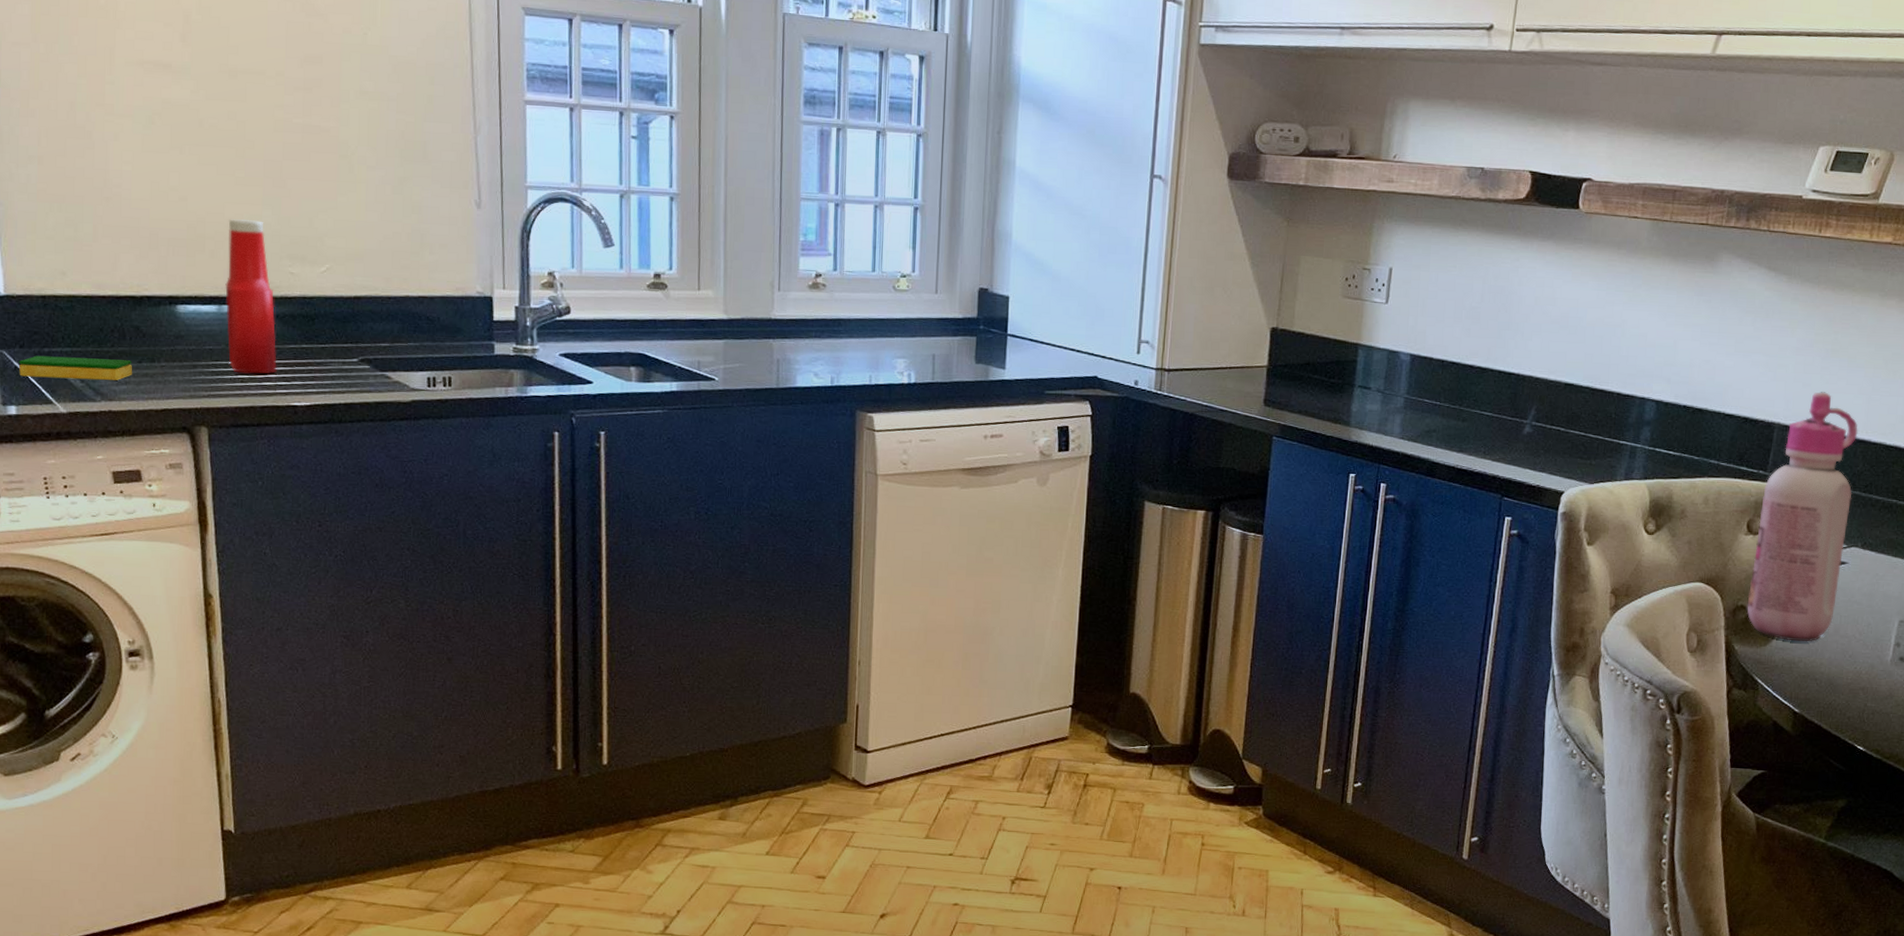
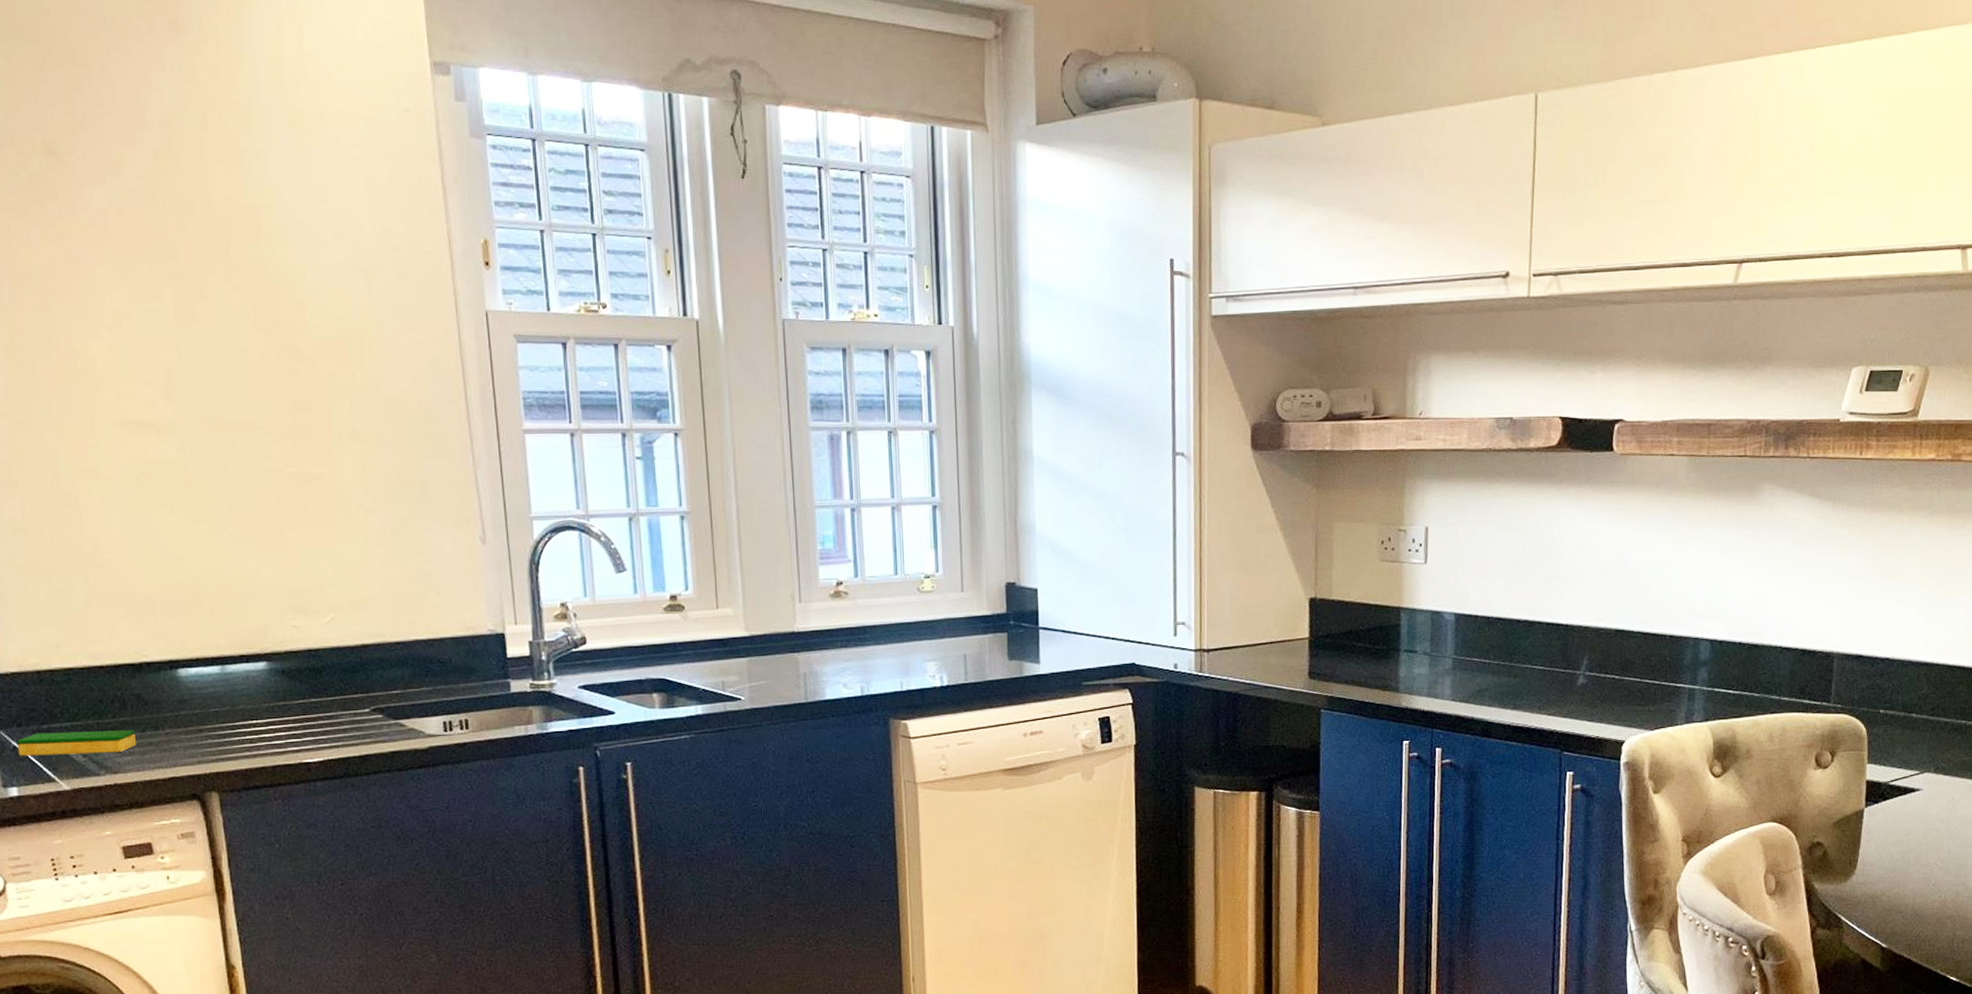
ketchup bottle: present [225,219,277,375] -> none [226,575,286,734]
glue bottle: present [1747,392,1858,642] -> none [1823,616,1920,875]

